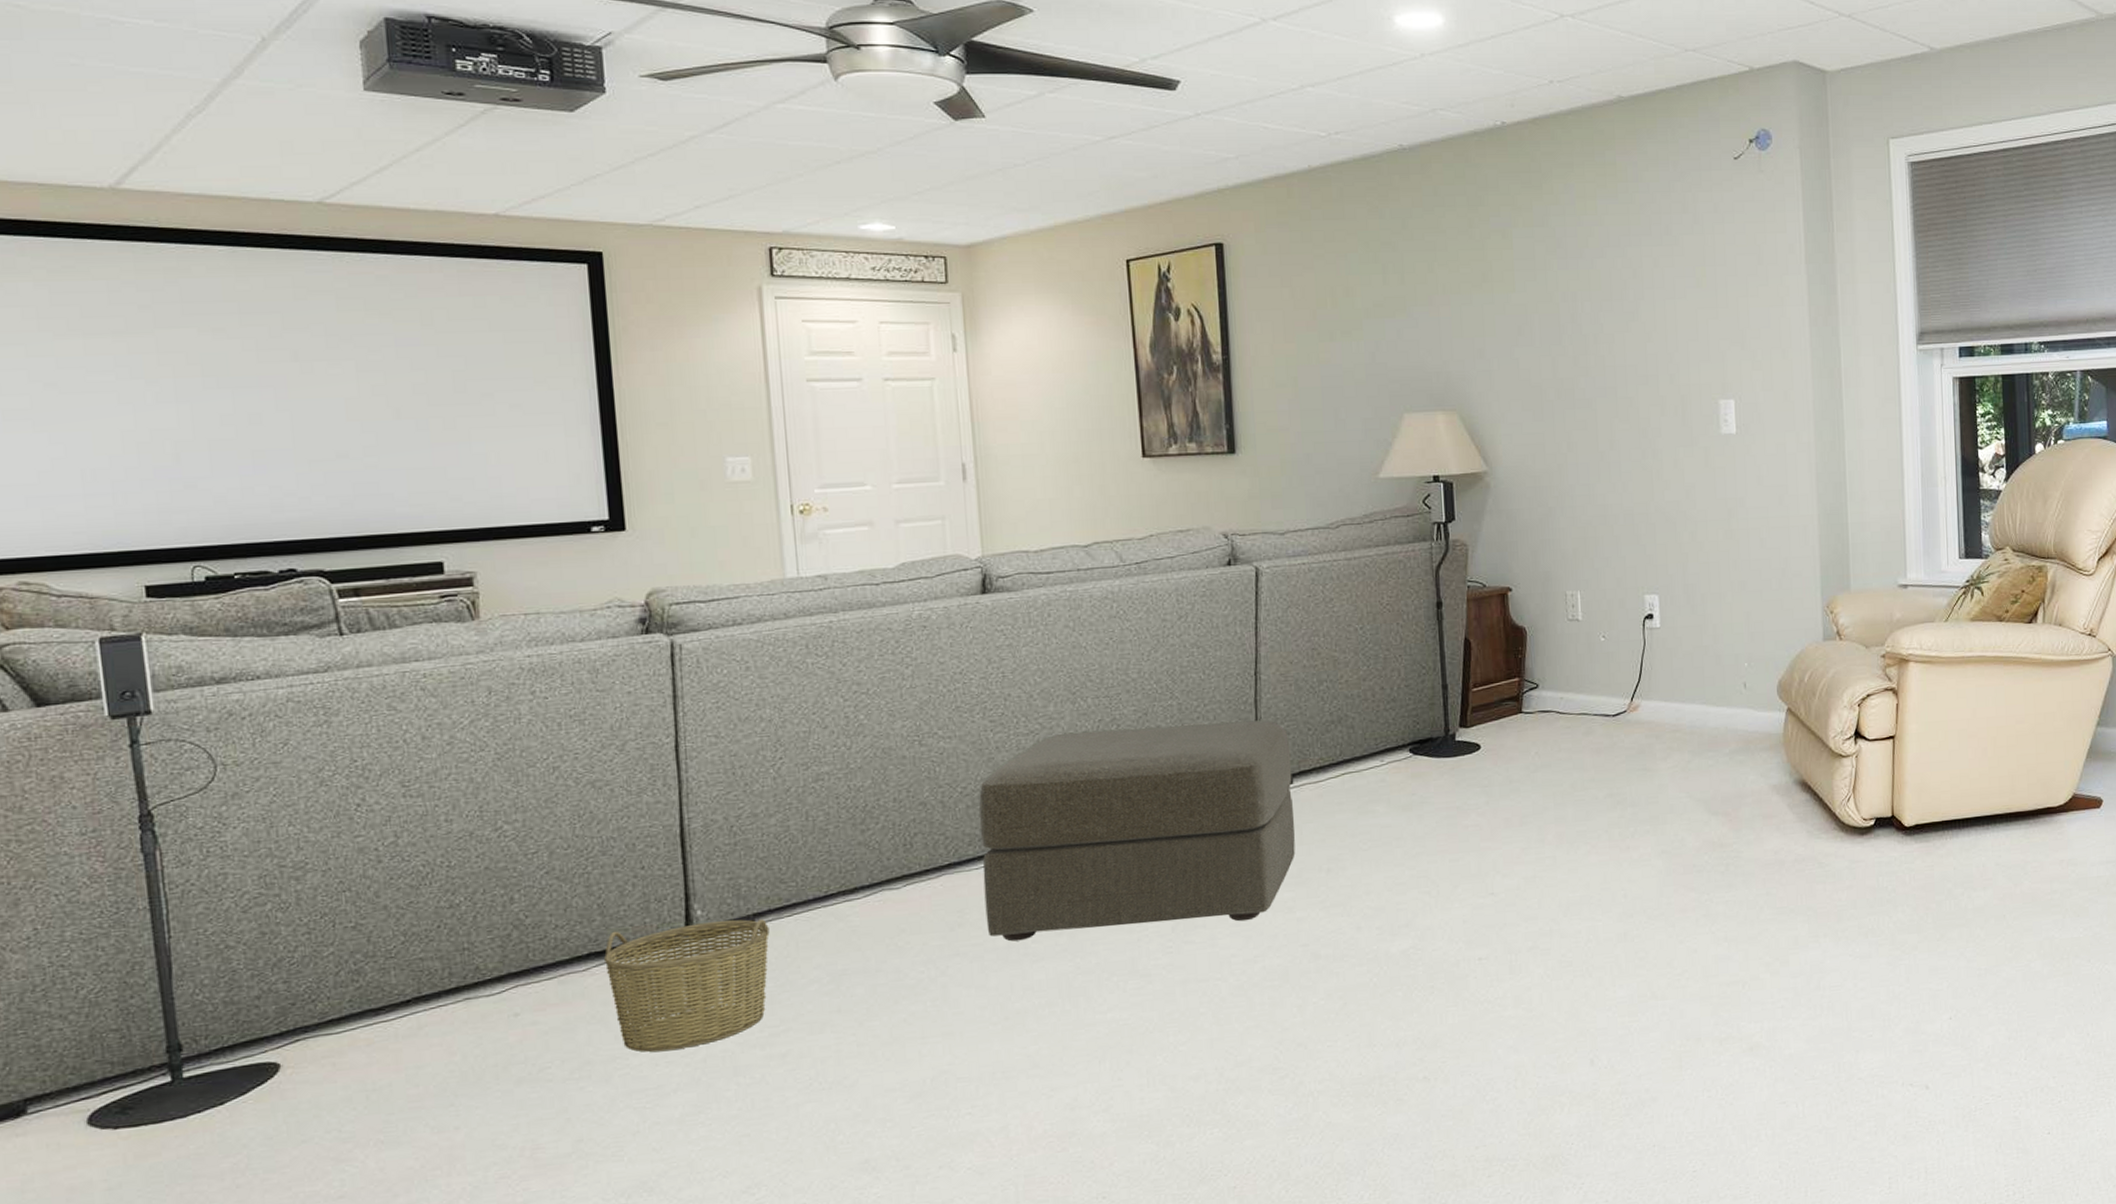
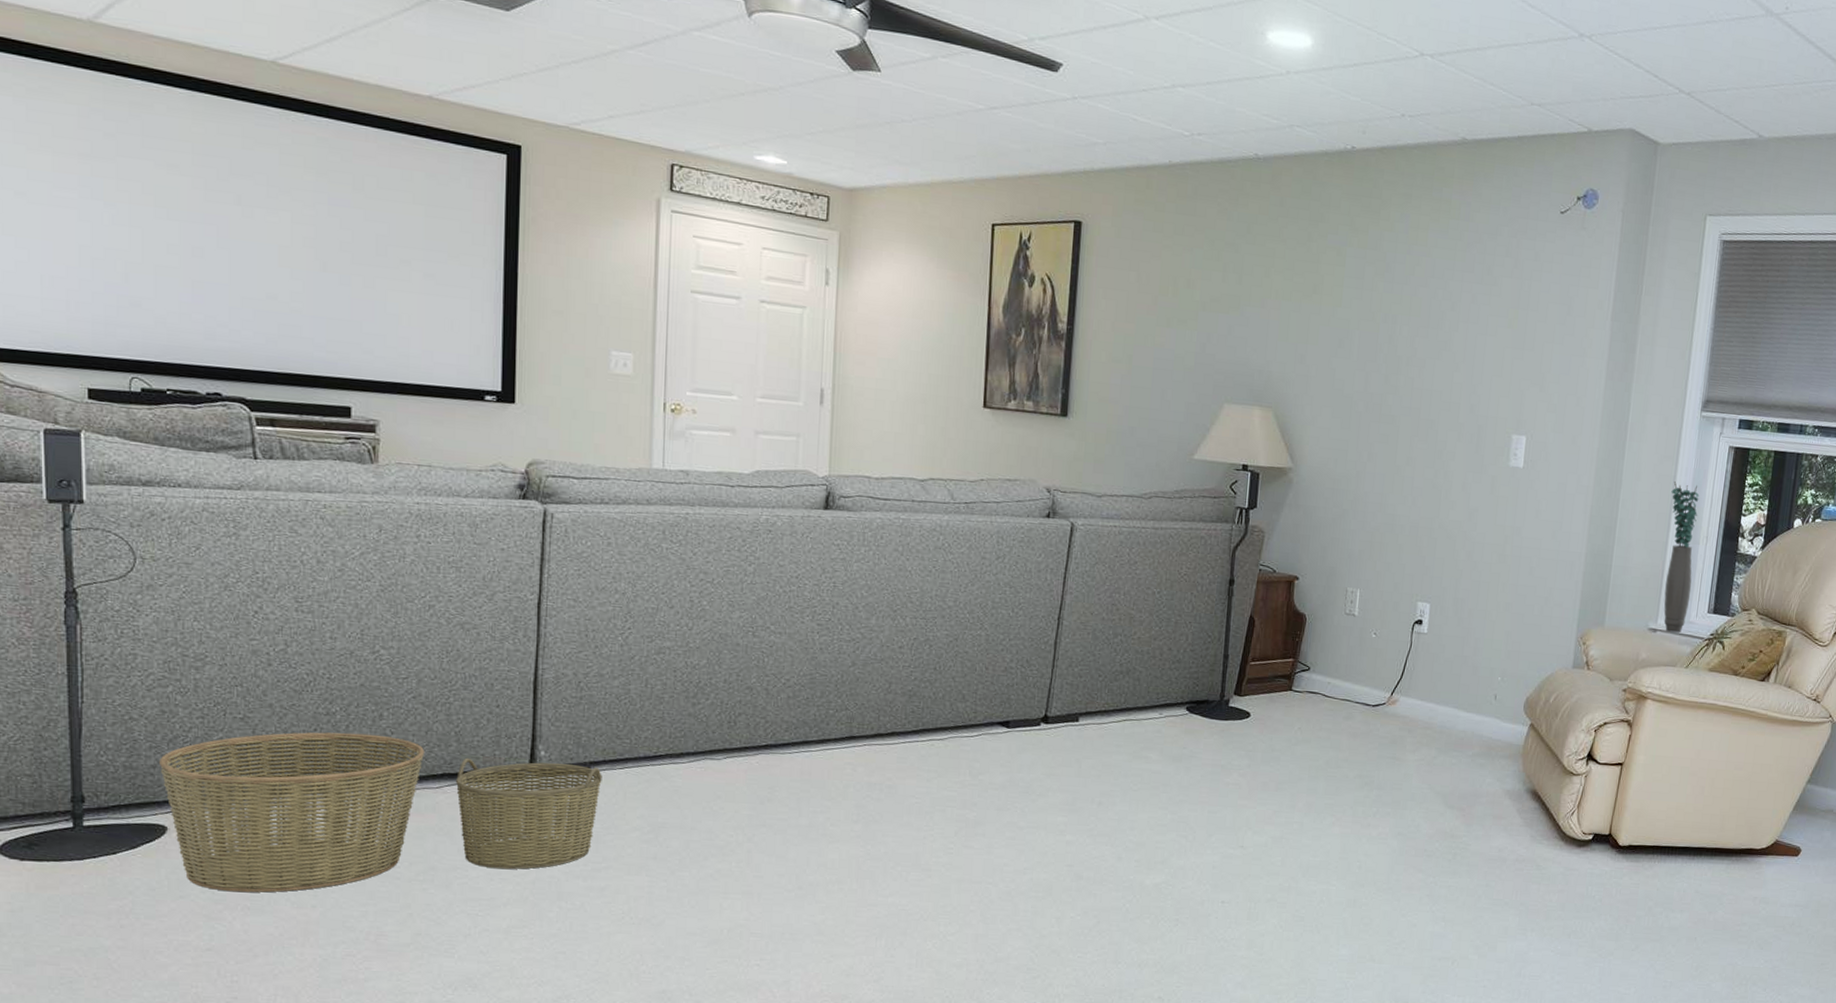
basket: none [263,921,565,1128] -> present [158,732,424,893]
ottoman: present [978,720,1296,942] -> none [792,645,1081,836]
vase: none [1899,423,1938,586] -> present [1663,481,1700,634]

